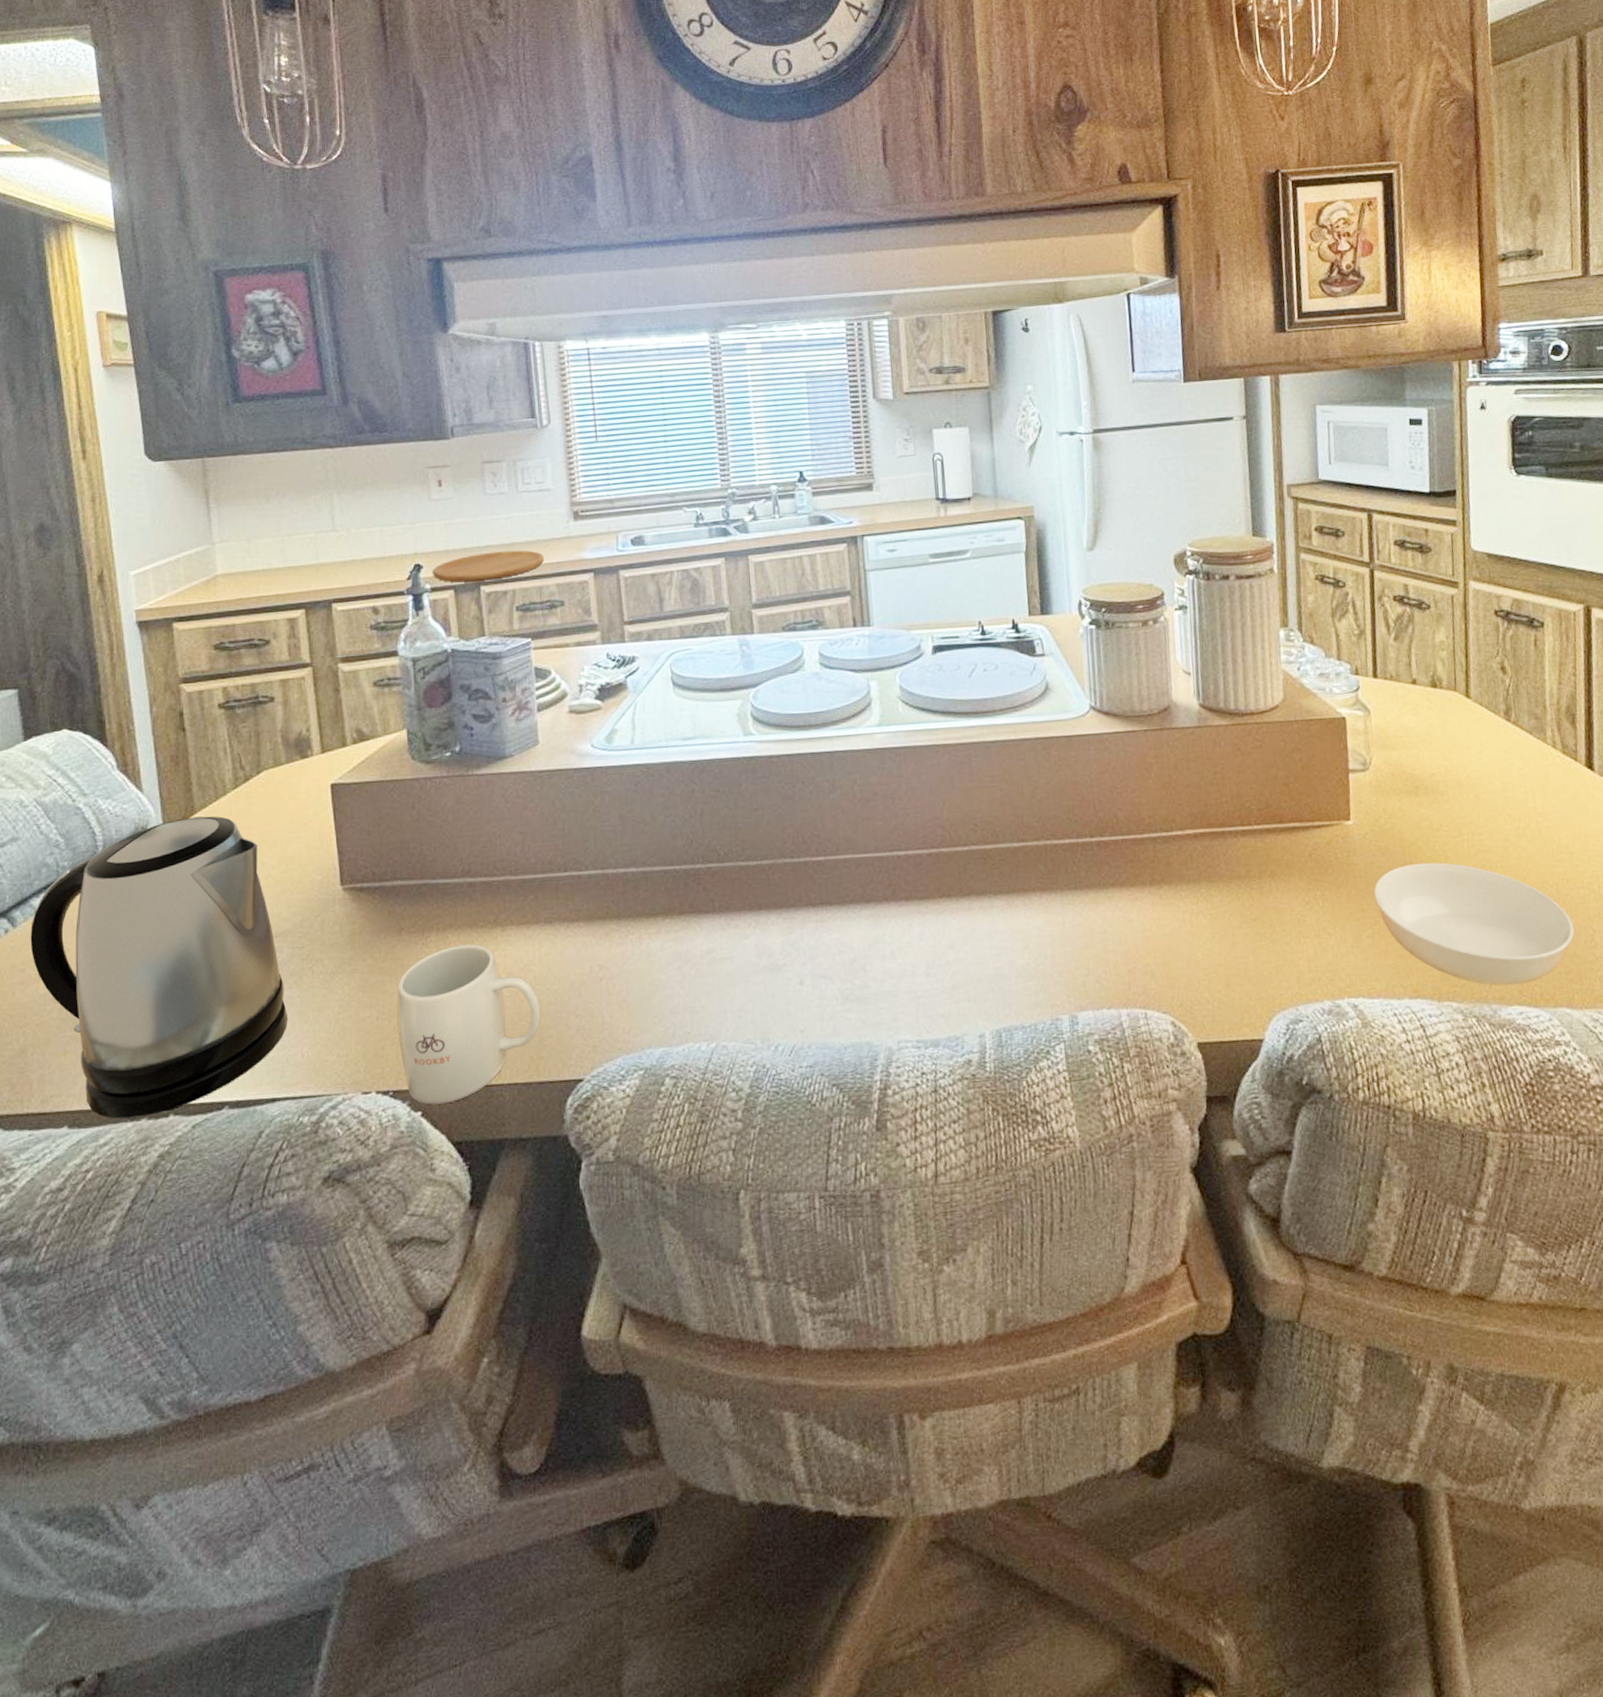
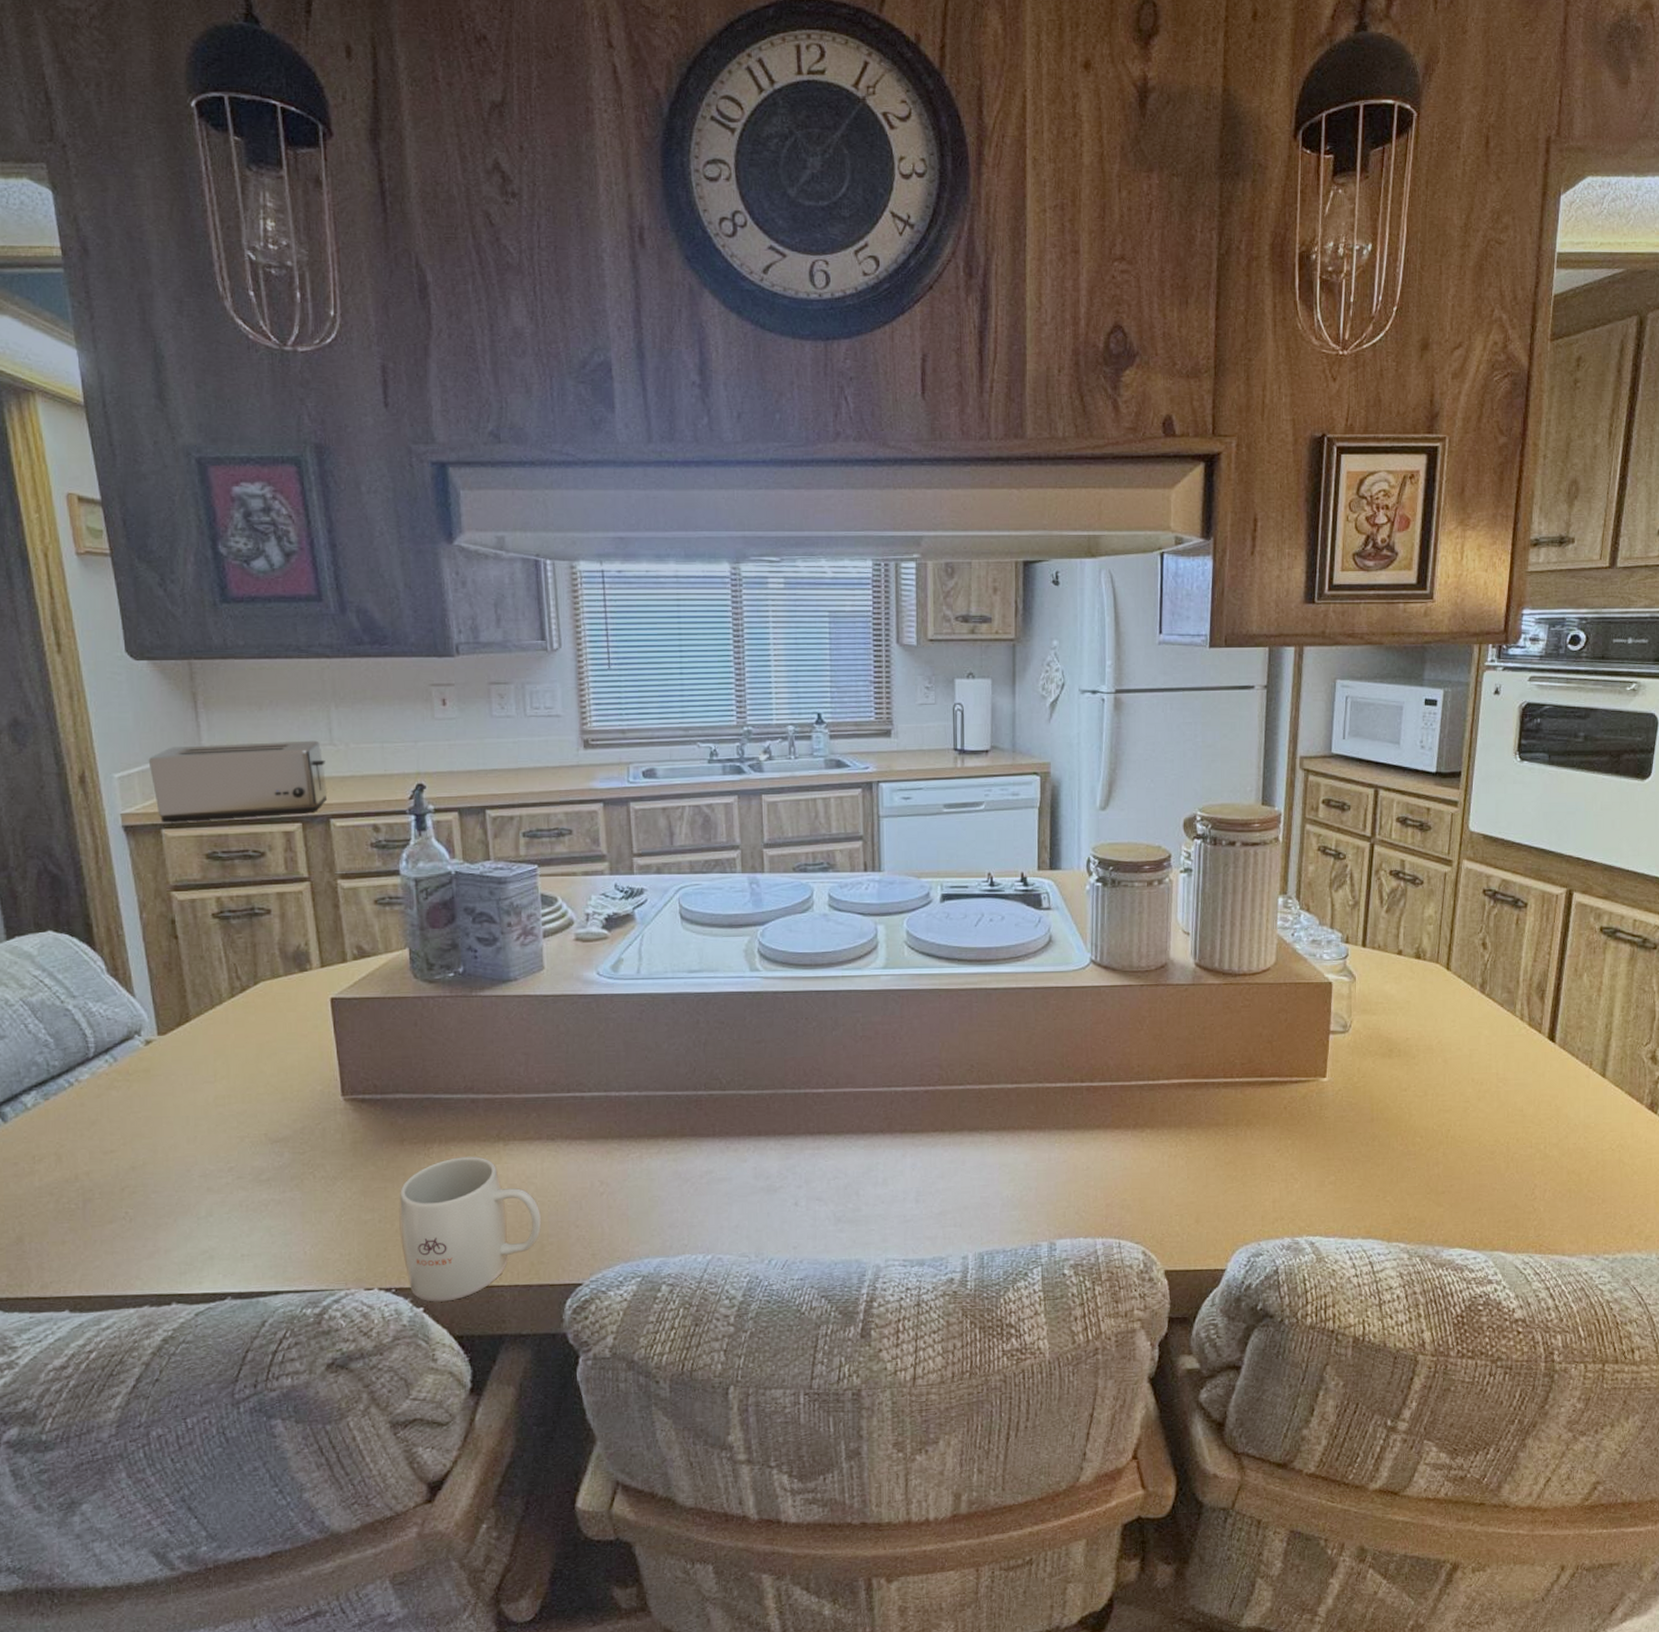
kettle: present [30,816,289,1119] -> none [22,1023,290,1305]
toaster: none [162,528,330,617] -> present [148,740,328,823]
cutting board: present [432,550,544,583] -> none [435,775,552,805]
bowl: present [1373,862,1575,986] -> none [1340,1118,1518,1231]

